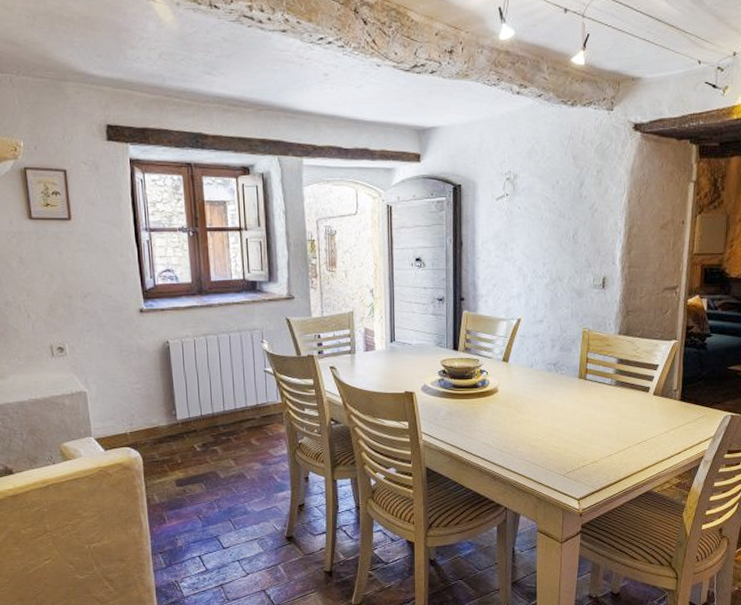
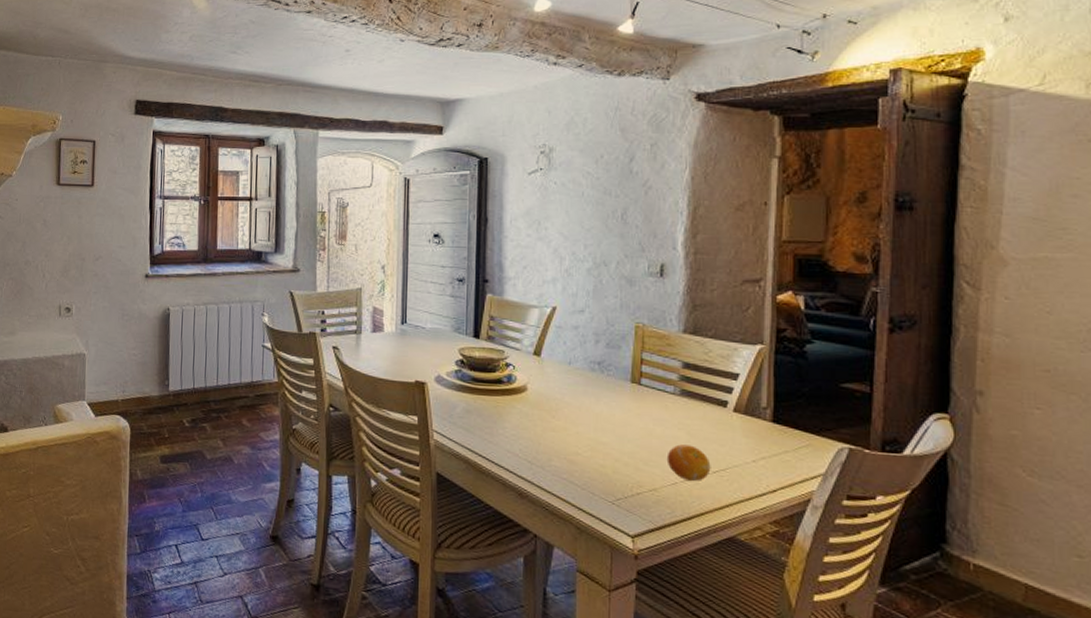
fruit: none [604,424,636,453] -> present [666,444,711,482]

